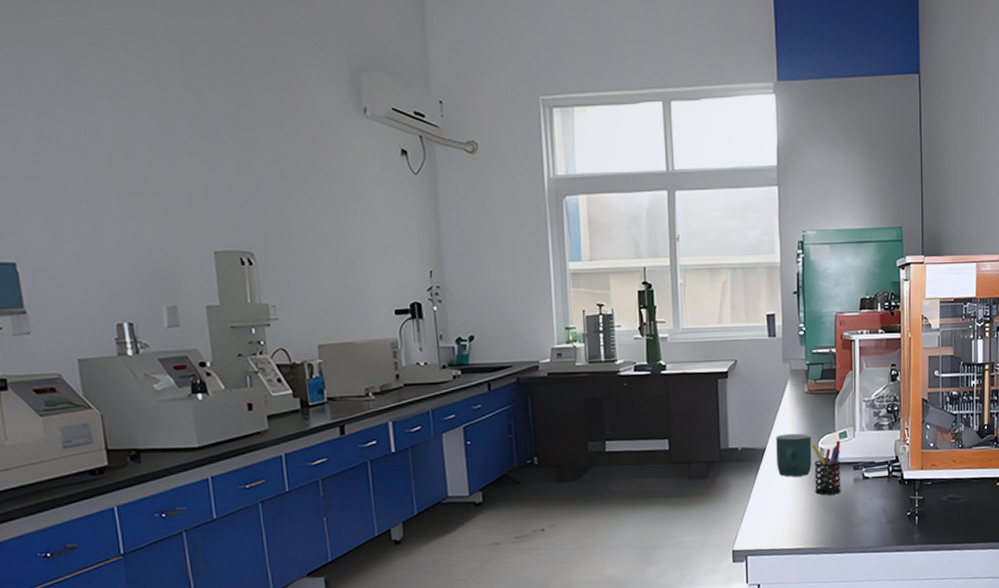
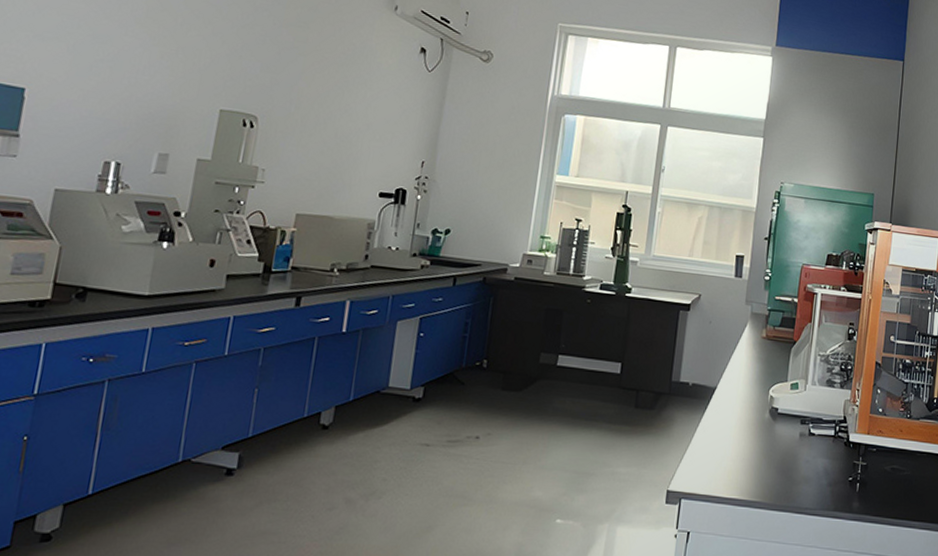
mug: present [776,433,812,477] -> none [725,375,763,423]
pen holder: present [811,440,841,495] -> none [759,391,792,447]

